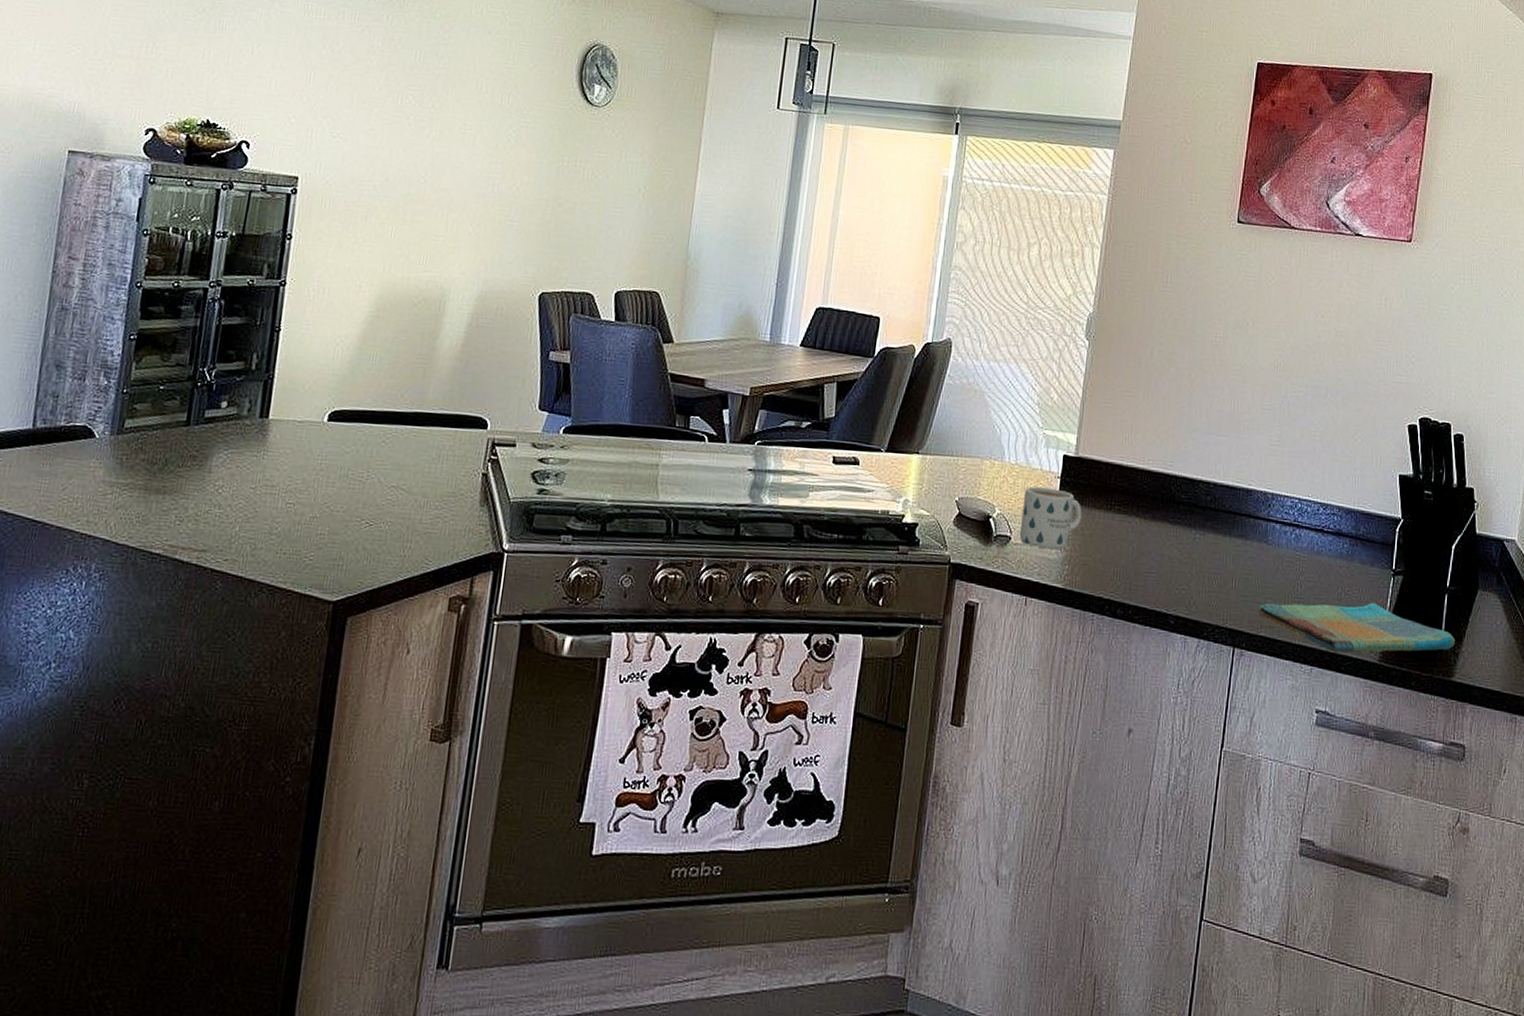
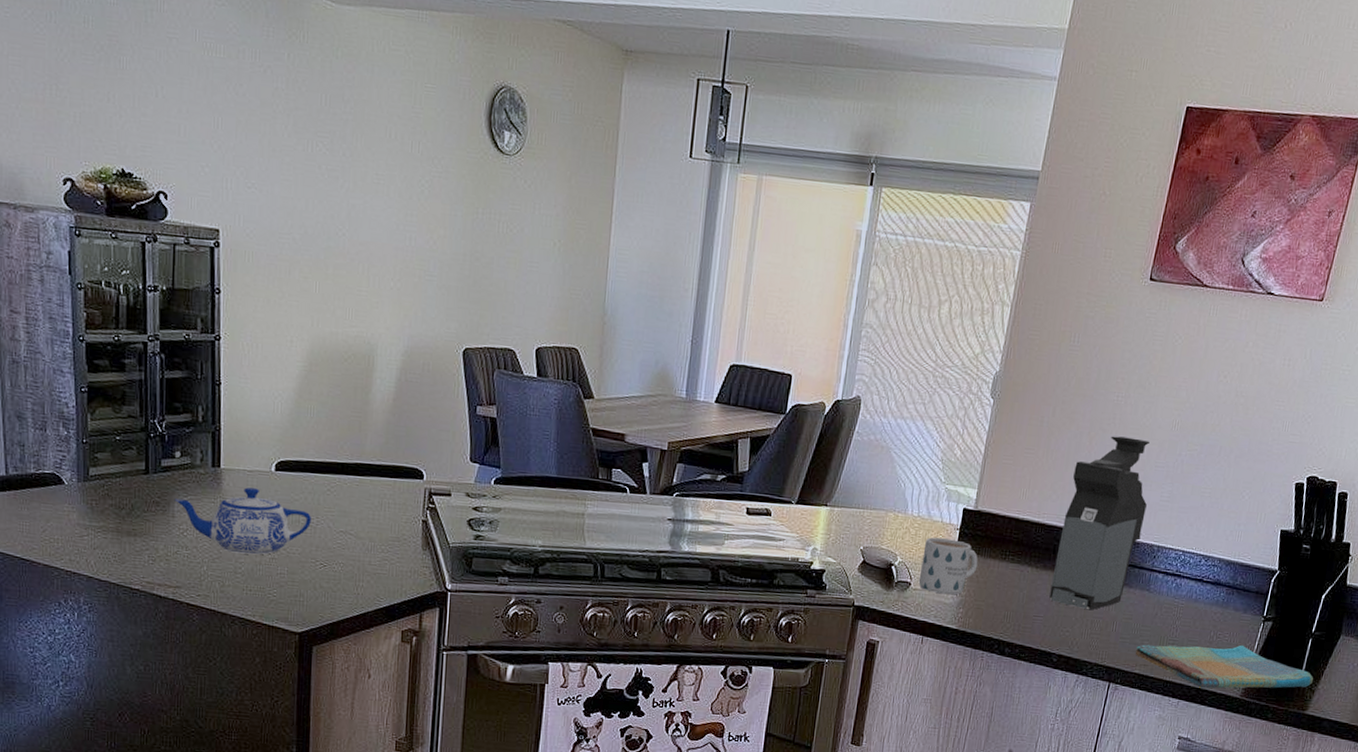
teapot: none [213,439,362,514] -> present [174,487,311,555]
coffee maker: none [1161,377,1256,566] -> present [1049,436,1150,611]

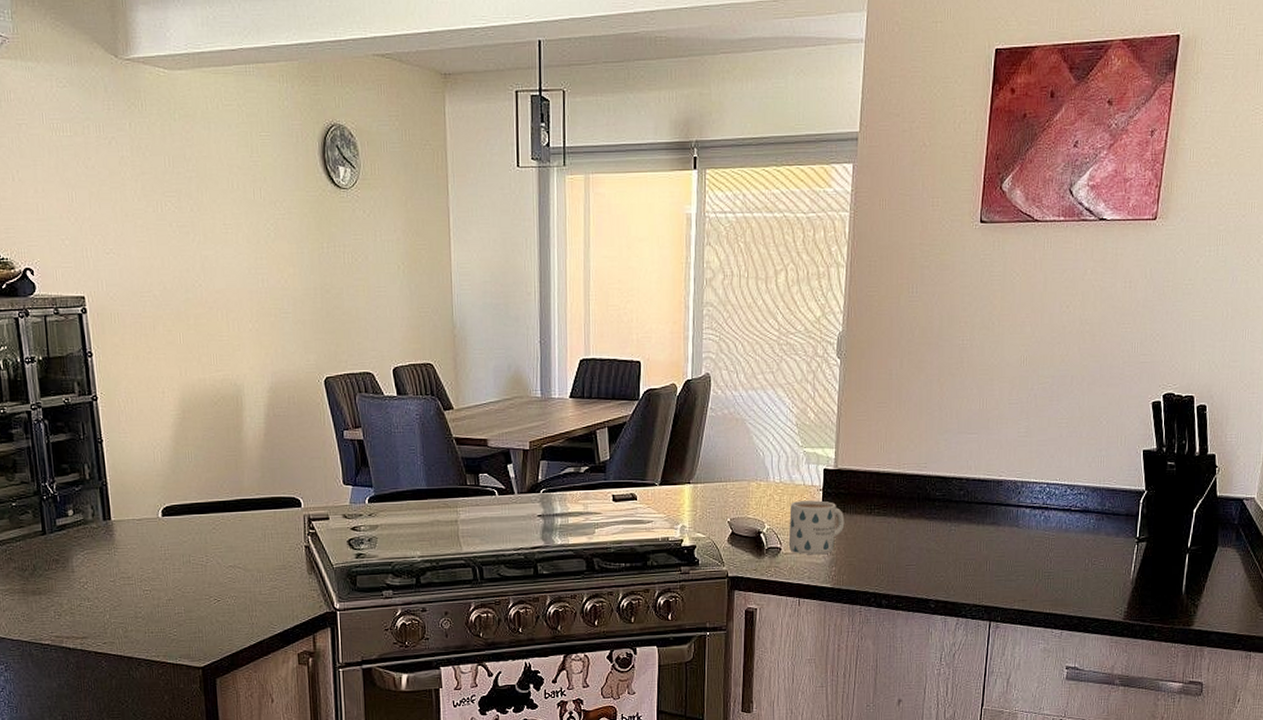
teapot: present [174,487,311,555] -> none [72,535,201,599]
coffee maker: present [1049,436,1150,611] -> none [920,379,1005,553]
dish towel: present [1135,644,1313,689] -> none [1012,568,1195,616]

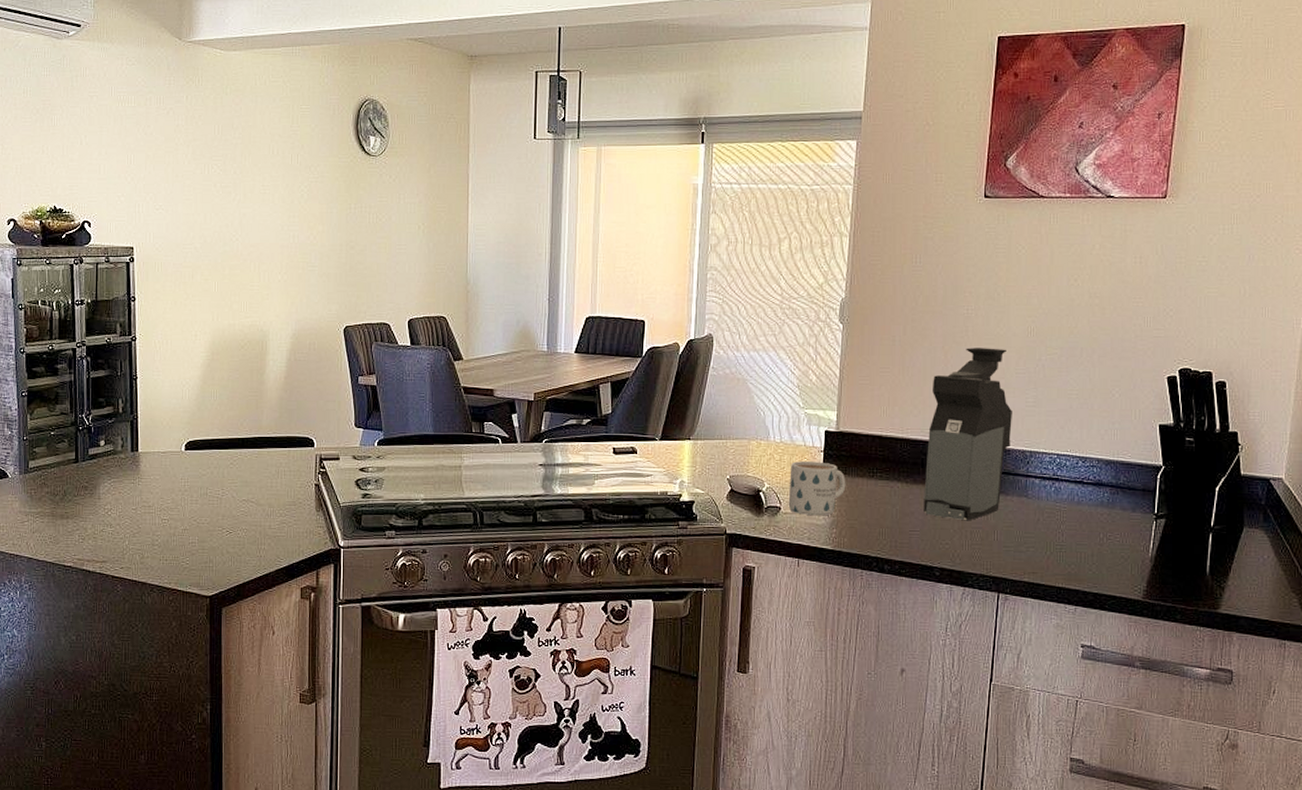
coffee maker: none [920,379,1005,553] -> present [924,348,1012,521]

